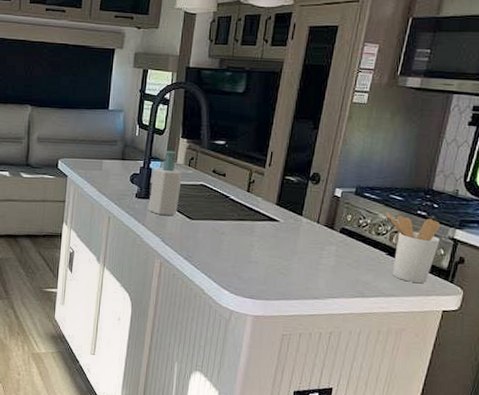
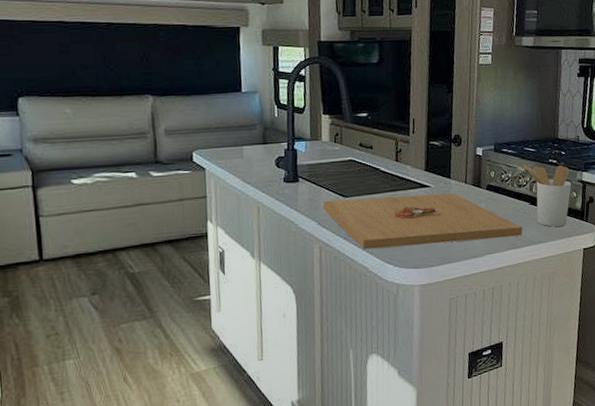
soap bottle: present [148,150,182,215] -> none [298,128,330,197]
platter: none [168,220,374,285] -> present [322,193,522,250]

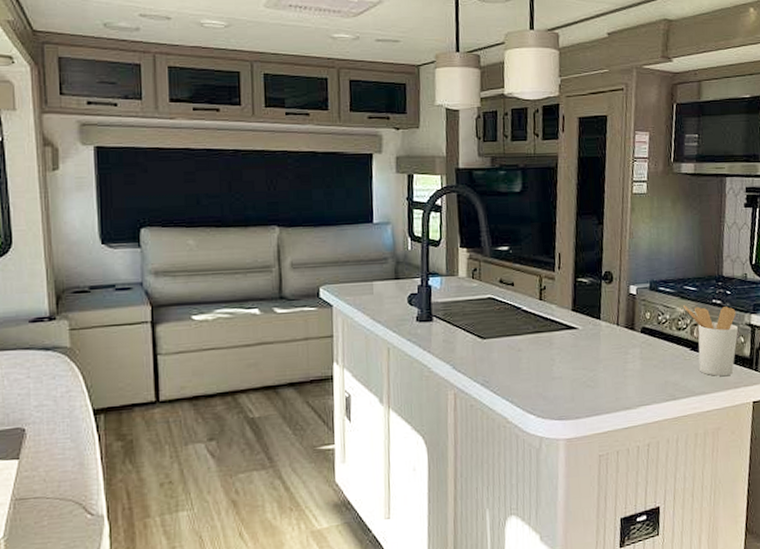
platter: present [322,193,522,250] -> none [458,336,682,398]

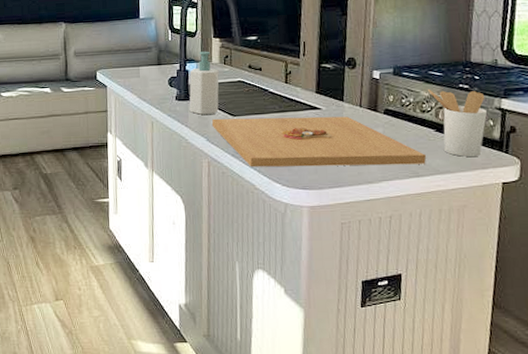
soap bottle: none [432,263,467,338] -> present [189,51,219,115]
platter: none [458,336,682,398] -> present [211,116,426,167]

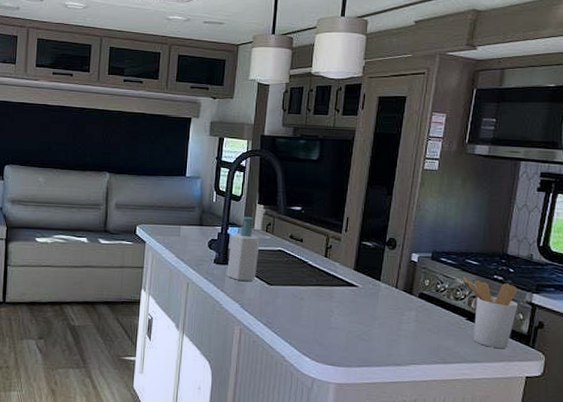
platter: present [211,116,426,167] -> none [247,286,455,351]

